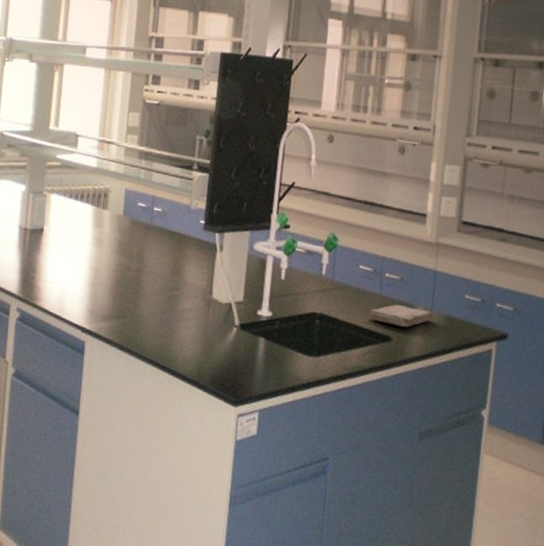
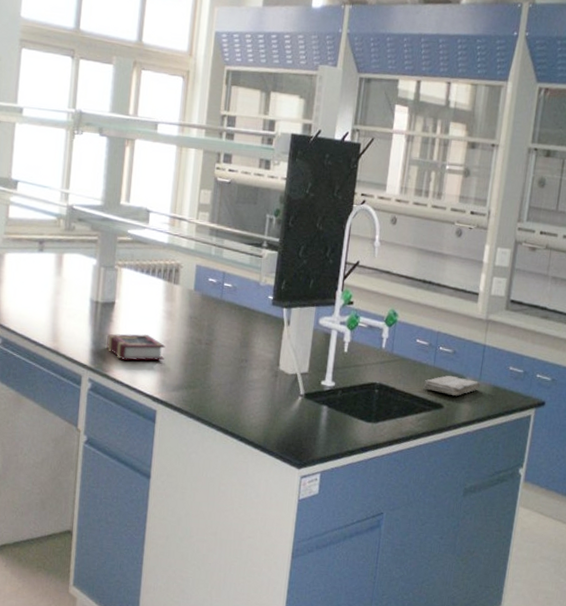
book: none [35,260,94,289] -> present [106,333,166,361]

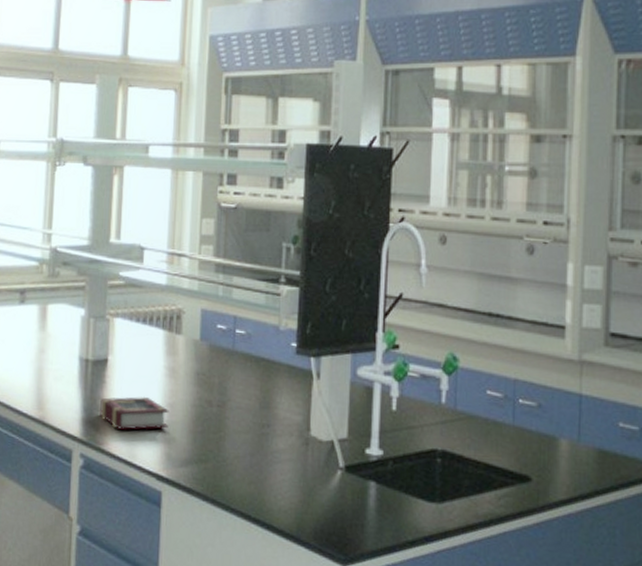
washcloth: present [423,375,480,396] -> none [502,436,580,464]

